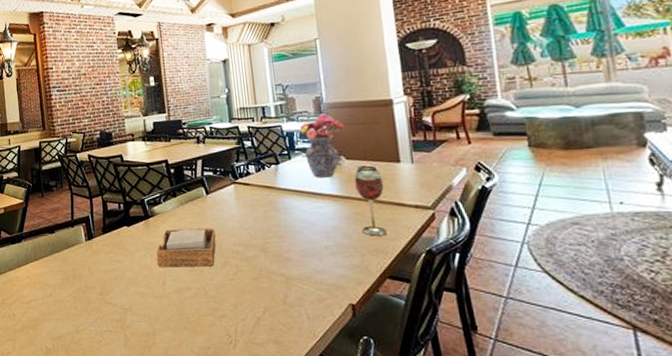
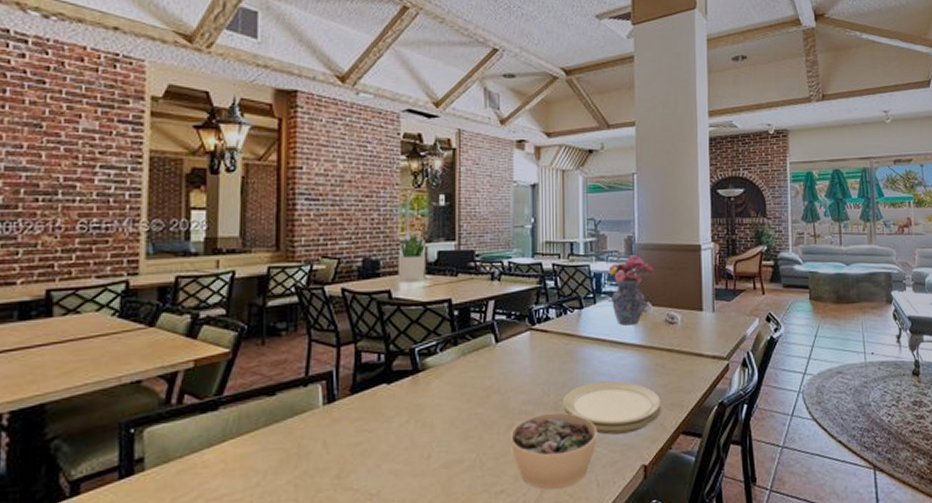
planter: none [124,108,146,149] -> present [397,232,427,283]
napkin holder: present [156,228,216,268] -> none [423,383,501,437]
salad: none [226,253,304,319] -> present [509,412,597,490]
plate: none [269,227,365,275] -> present [562,381,662,435]
wineglass: present [354,165,387,236] -> none [659,313,686,389]

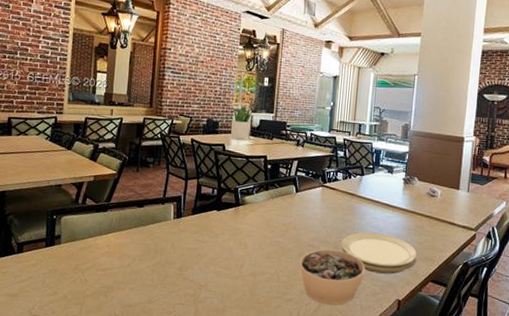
flower arrangement: present [608,255,655,326] -> none [386,139,424,194]

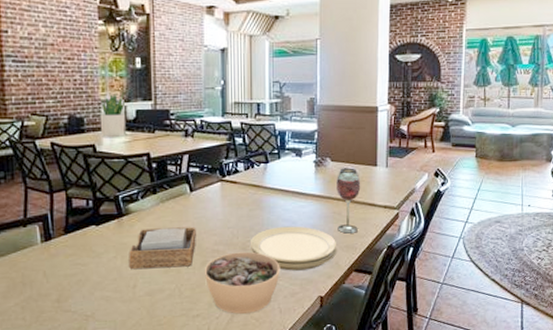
napkin holder: none [239,218,297,256] -> present [129,227,196,270]
wineglass: none [419,187,444,247] -> present [336,167,361,234]

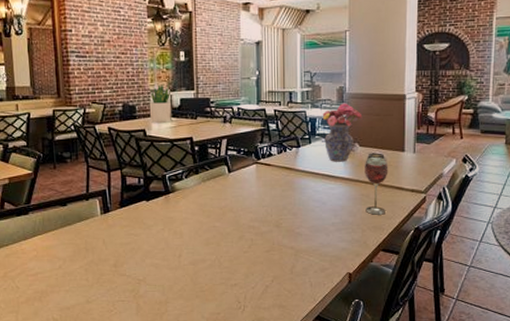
napkin holder: present [129,227,196,270] -> none [175,204,234,241]
salad: present [204,251,280,315] -> none [241,229,311,286]
plate: present [250,226,337,271] -> none [282,206,365,248]
flower arrangement: none [292,115,334,178] -> present [322,103,363,162]

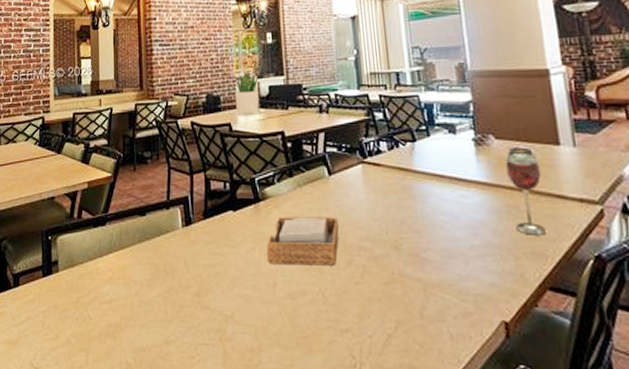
napkin holder: none [175,204,234,241] -> present [267,217,339,266]
flower arrangement: present [322,103,363,162] -> none [440,83,495,160]

